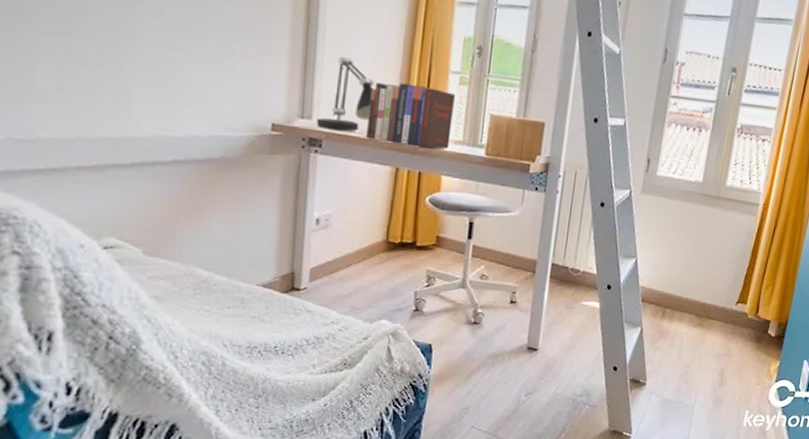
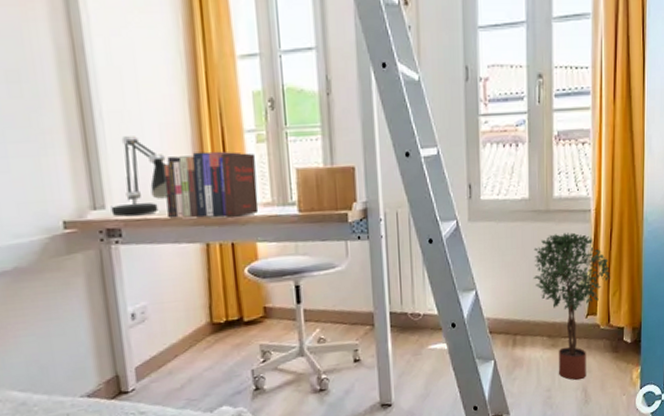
potted tree: none [693,220,768,361] -> present [533,232,611,380]

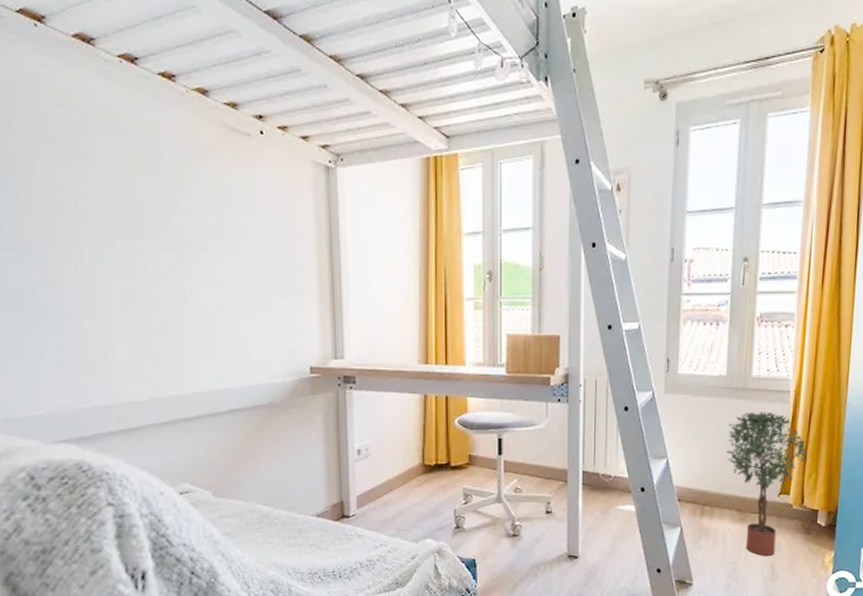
desk lamp: present [111,136,168,217] -> none [349,299,396,367]
books: present [163,151,259,219] -> none [393,315,473,373]

